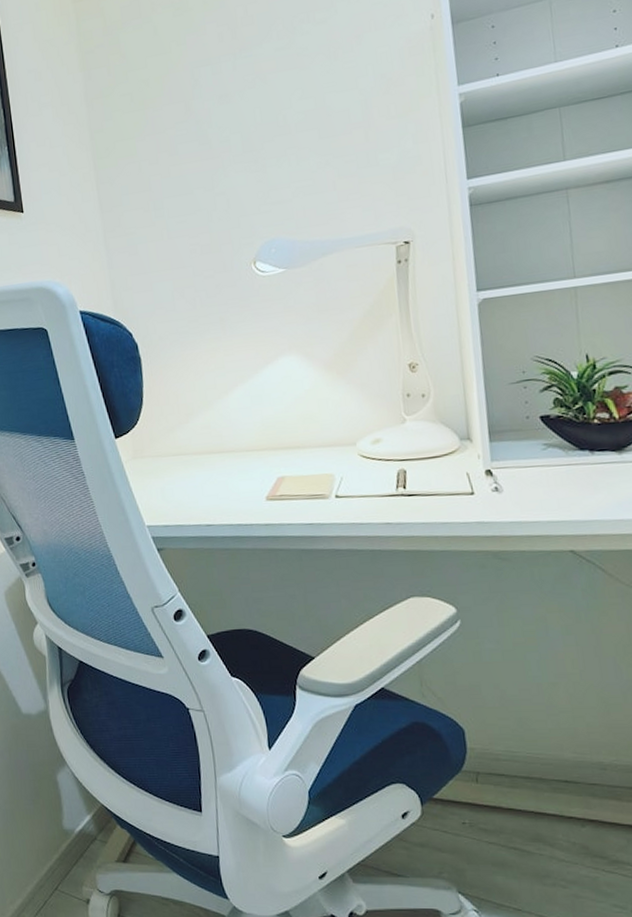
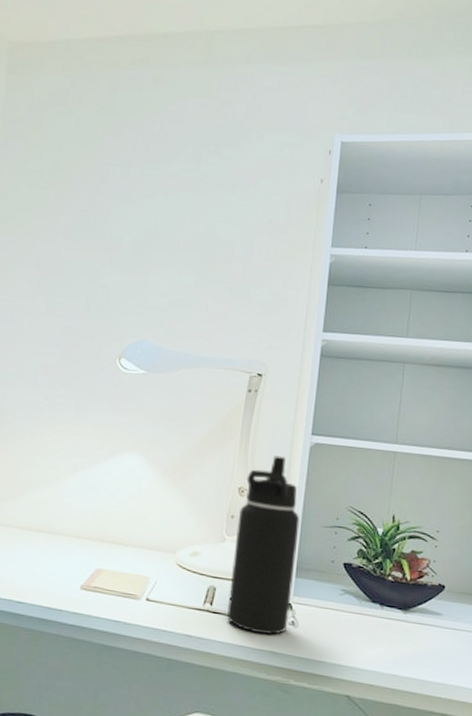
water bottle: none [414,321,491,507] -> present [227,455,300,635]

